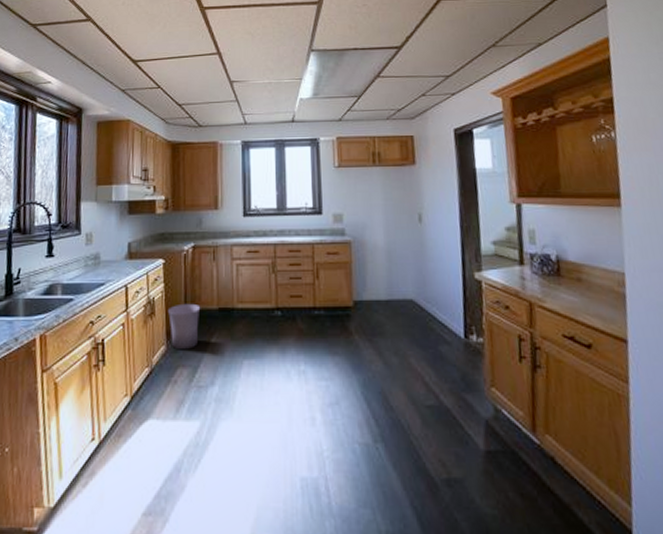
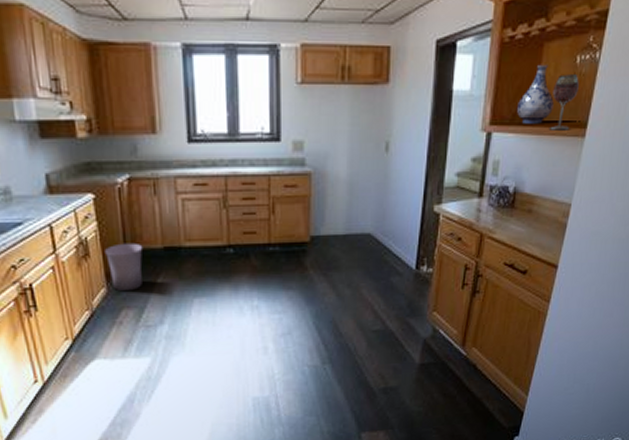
vase: none [541,144,580,196] -> present [516,64,554,124]
wineglass: none [575,151,602,201] -> present [548,74,579,130]

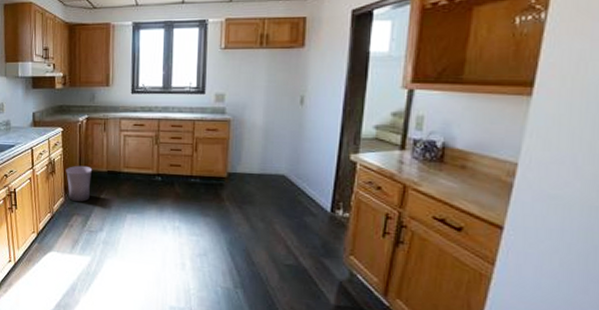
vase: present [516,64,554,124] -> none [442,26,488,82]
wineglass: present [548,74,579,130] -> none [483,35,520,89]

